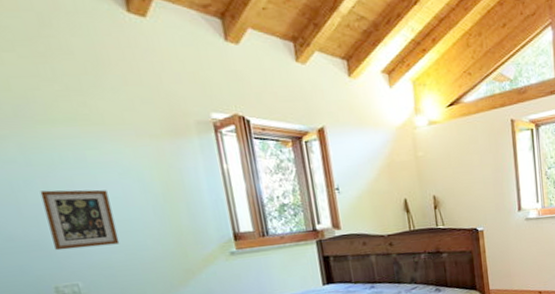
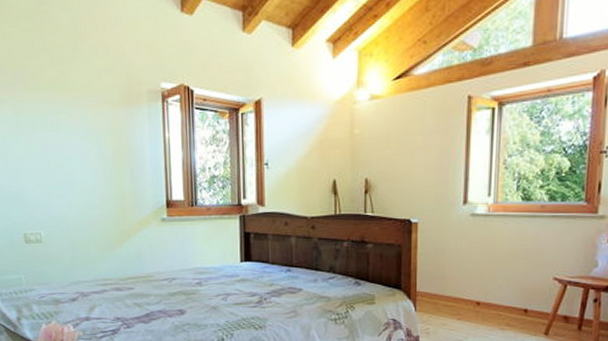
picture frame: present [40,189,120,251] -> none [23,148,75,202]

